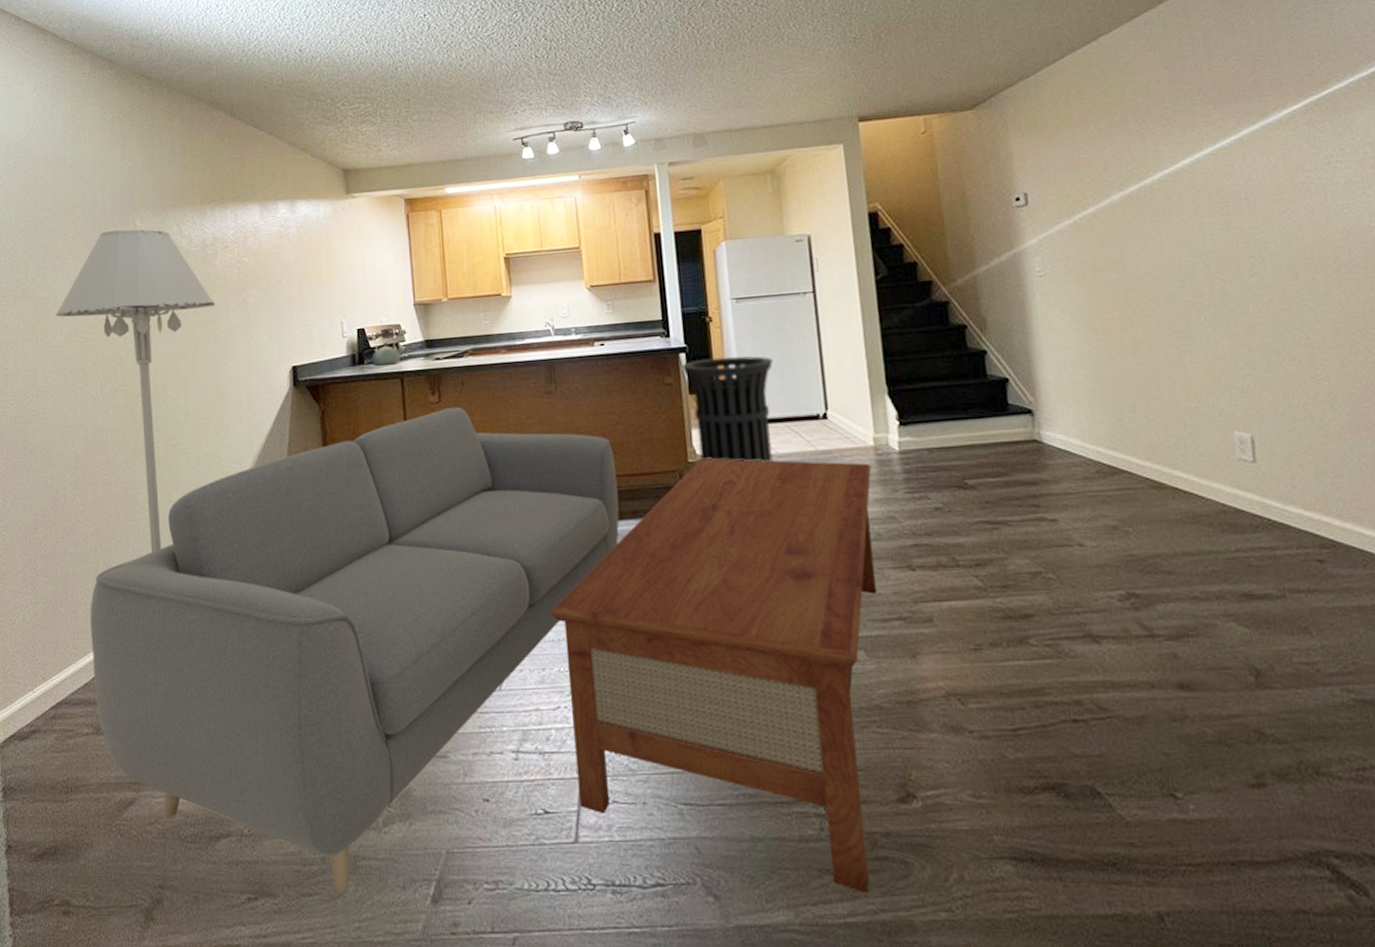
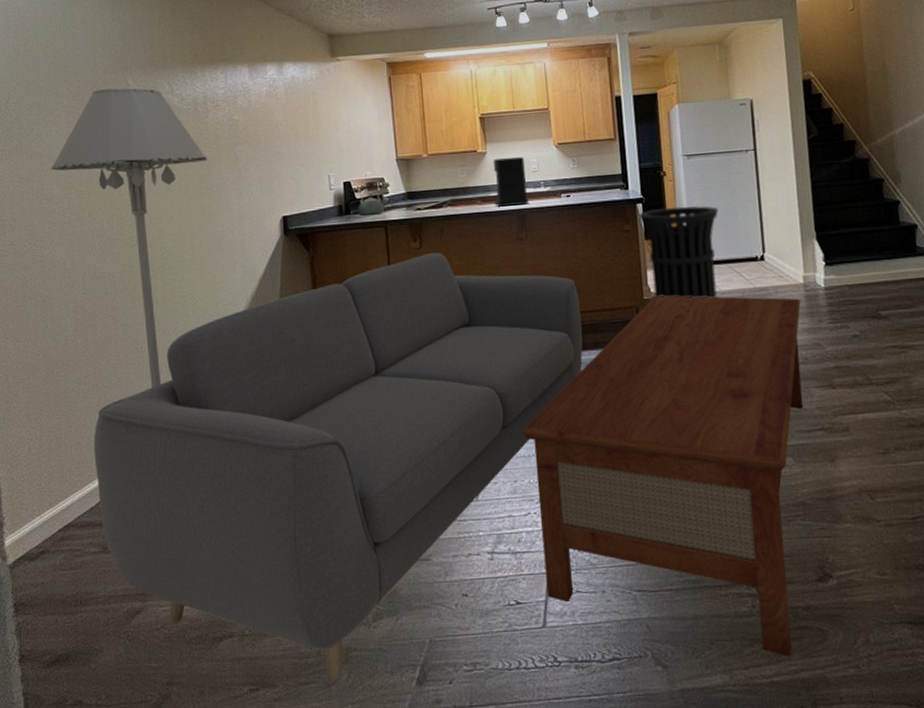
coffee maker: none [518,301,558,358] -> present [492,157,529,208]

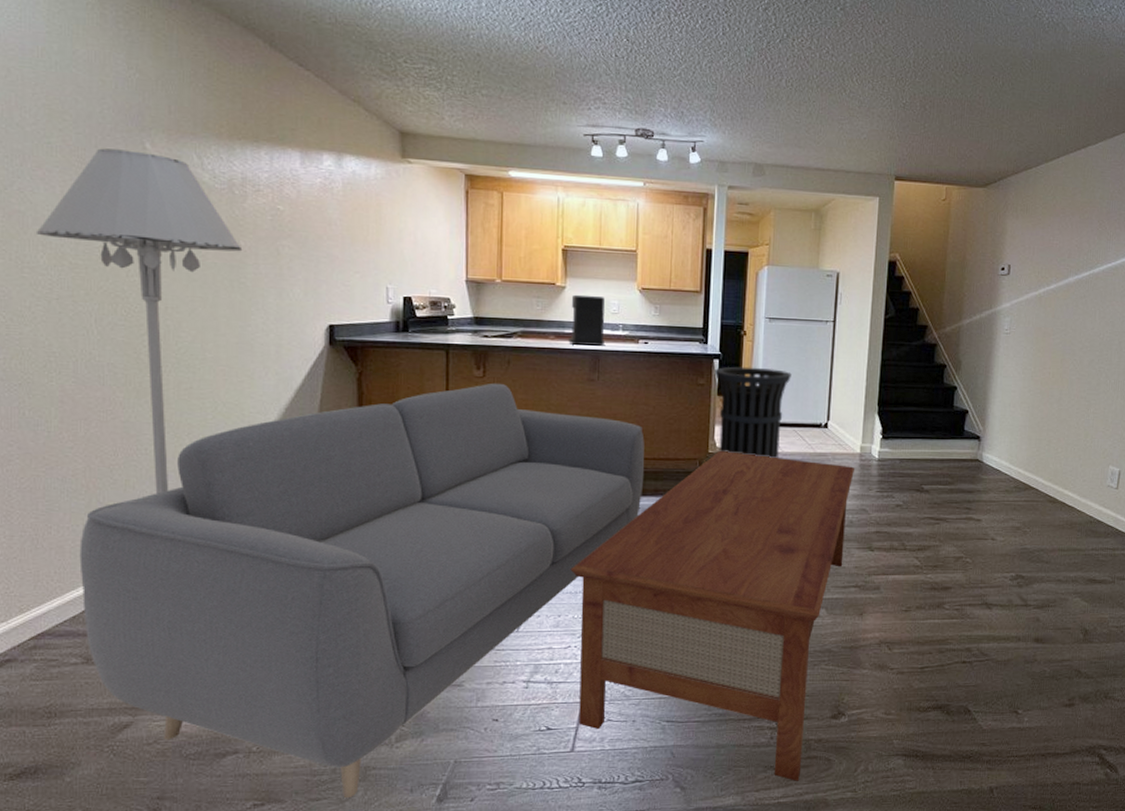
kettle: present [357,184,389,216] -> none [416,303,453,336]

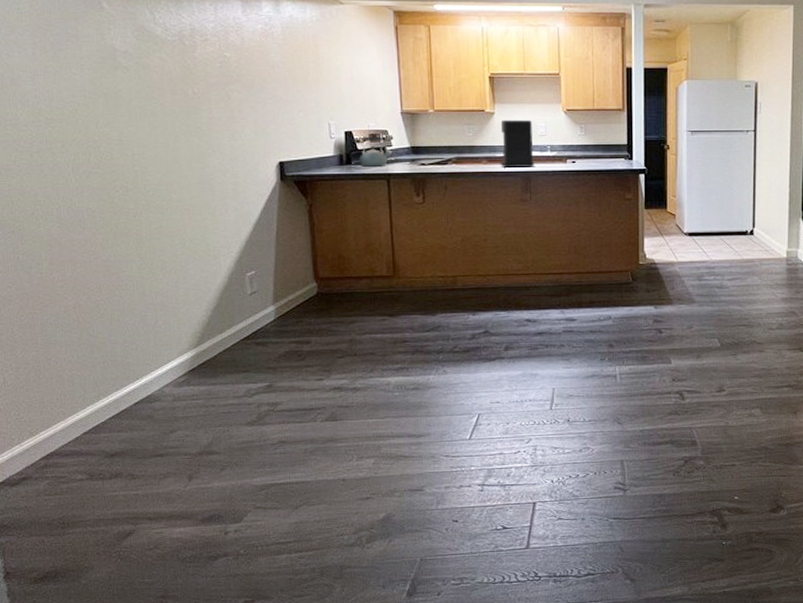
floor lamp: present [35,148,243,494] -> none [14,10,197,325]
sofa: present [79,382,645,799] -> none [76,208,579,595]
kettle: none [416,303,453,336] -> present [358,136,392,167]
coffee table: present [570,451,855,781] -> none [515,262,783,572]
trash can: present [714,366,792,459] -> none [641,179,716,267]

